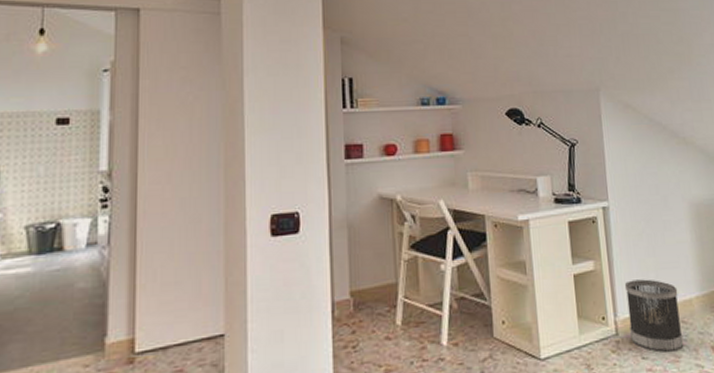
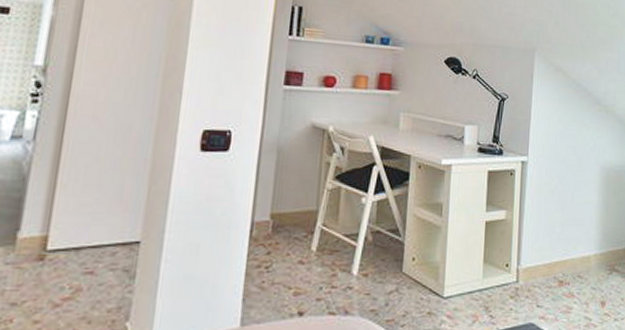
wastebasket: present [624,279,684,352] -> none [529,233,579,302]

